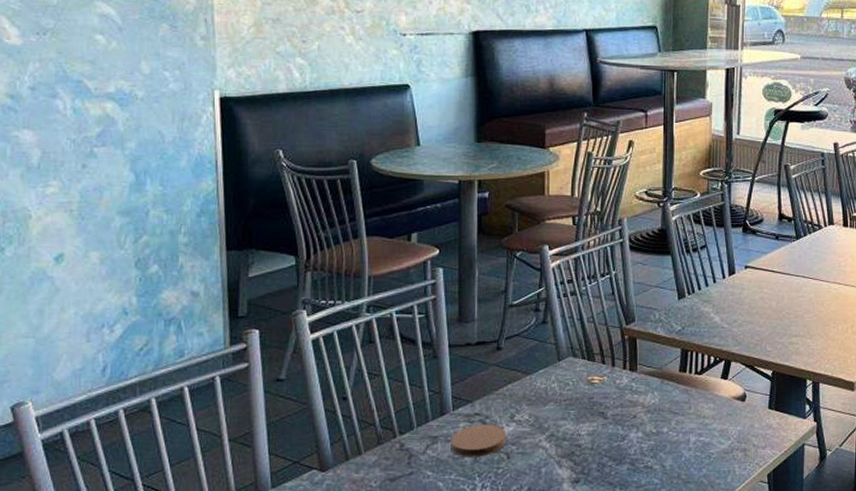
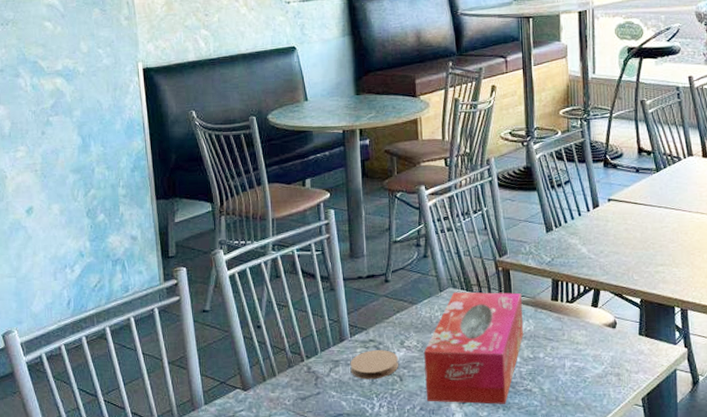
tissue box: none [535,361,648,483] -> present [424,292,523,404]

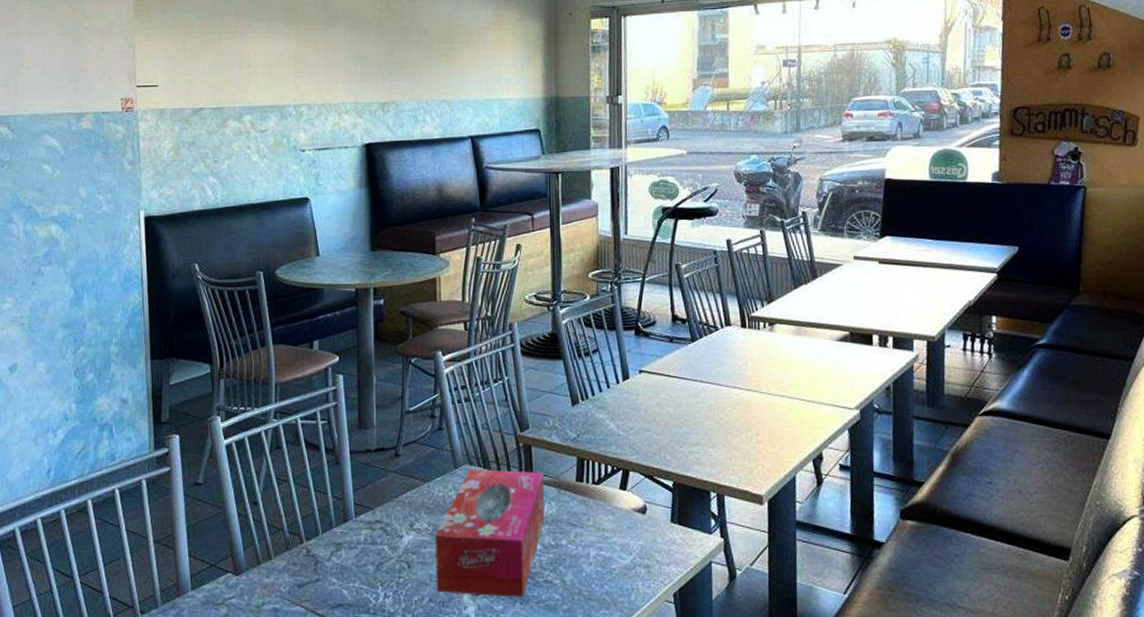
coaster: present [350,350,398,380] -> none [354,532,407,565]

